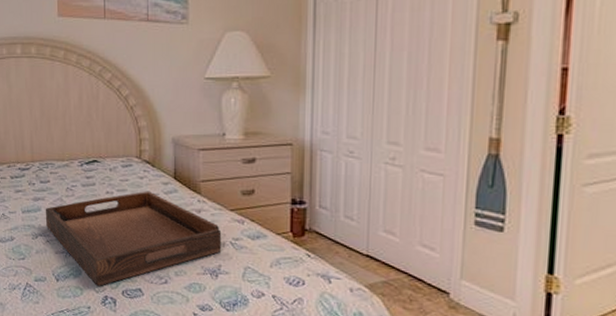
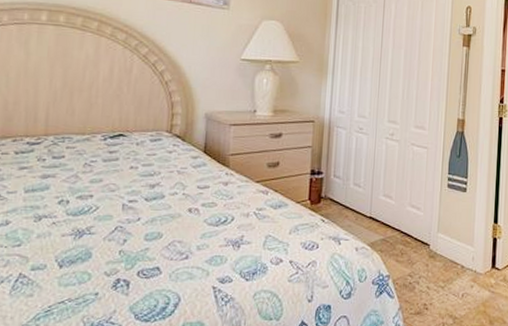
serving tray: present [45,191,222,286] -> none [53,165,247,268]

